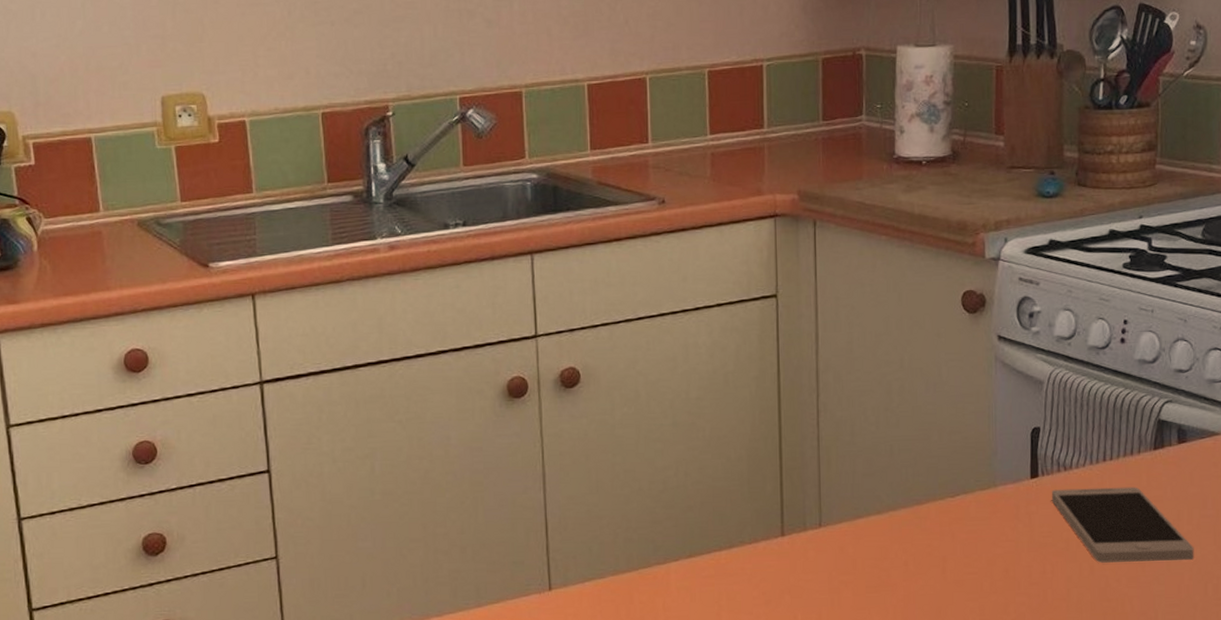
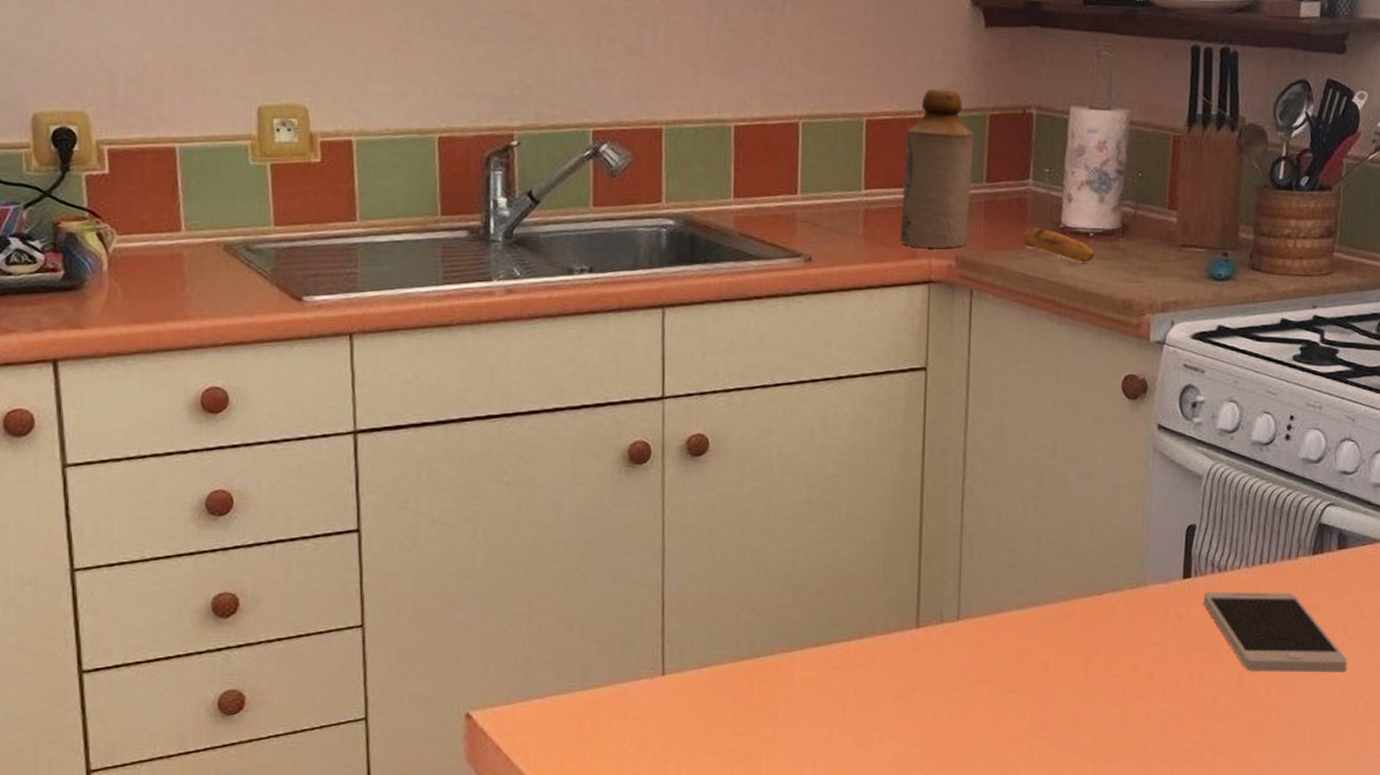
bottle: none [745,37,809,184] -> present [900,88,975,248]
banana: none [859,159,928,188] -> present [1022,228,1094,262]

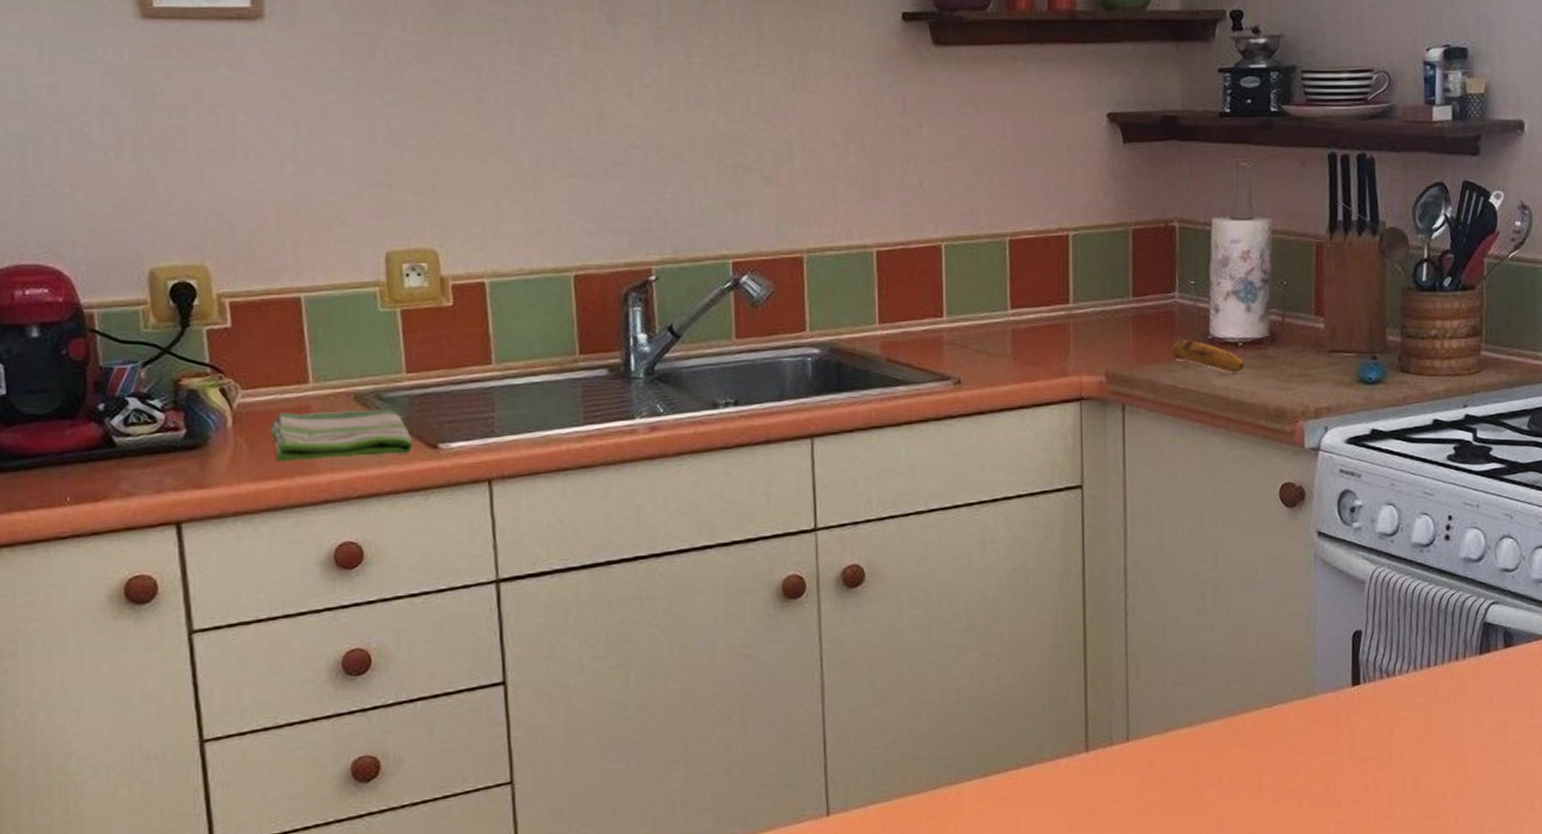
dish towel: none [143,258,279,307] -> present [270,409,413,462]
bottle: present [900,88,975,248] -> none [1049,206,1119,365]
smartphone: present [1203,591,1348,673] -> none [1373,694,1521,777]

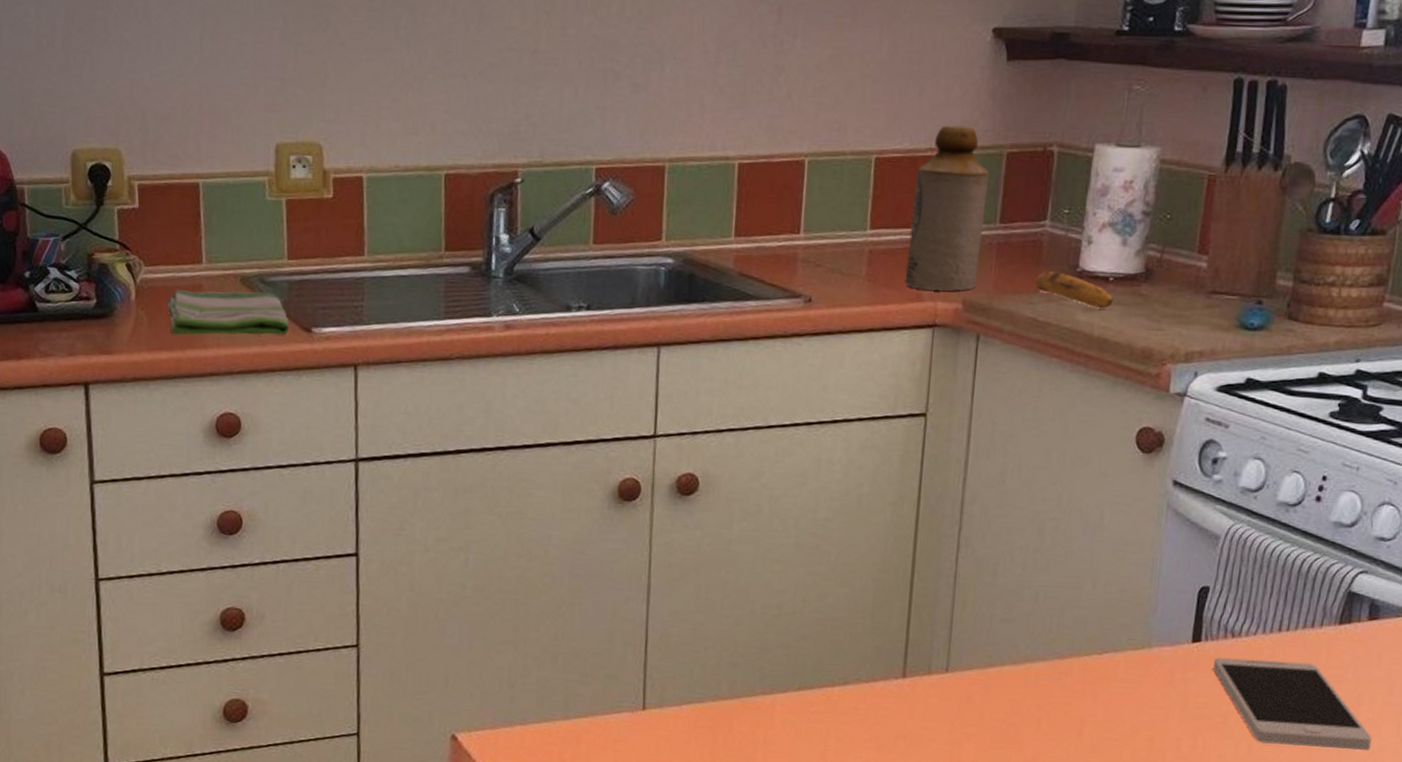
bottle: none [1049,206,1119,365] -> present [905,125,990,291]
smartphone: none [1373,694,1521,777] -> present [1212,657,1372,751]

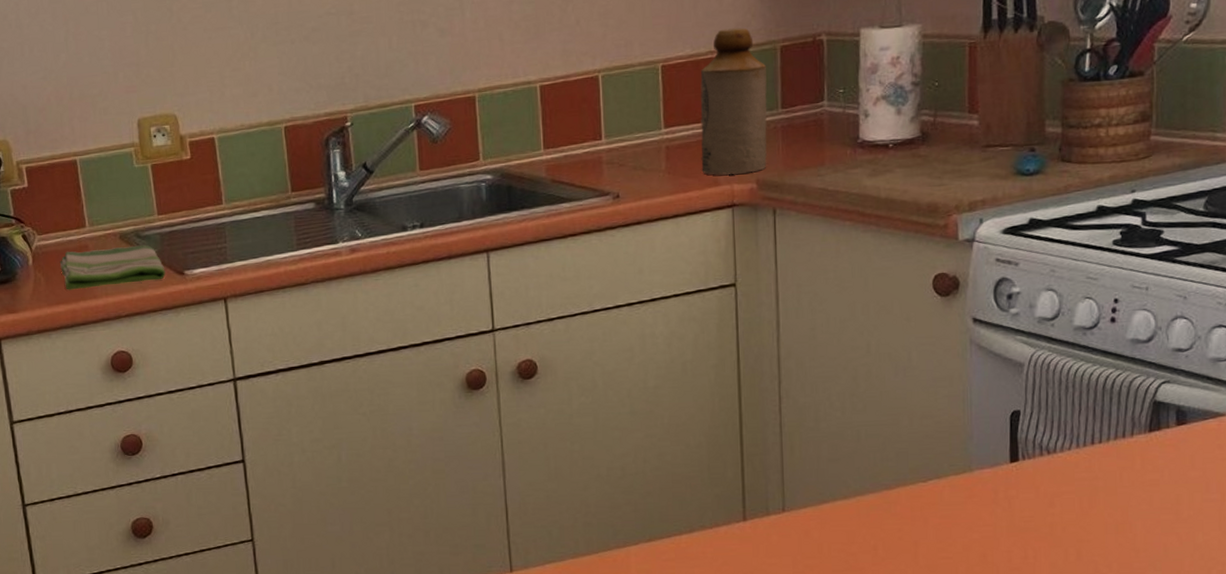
banana: present [1035,271,1113,308] -> none [821,145,895,172]
smartphone: present [1212,657,1372,751] -> none [1033,470,1196,548]

